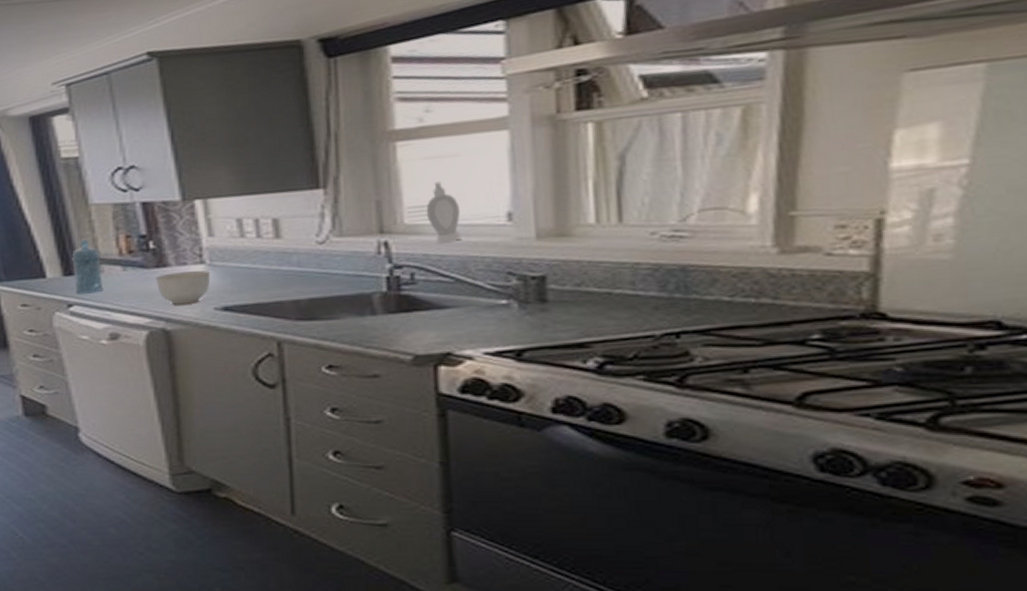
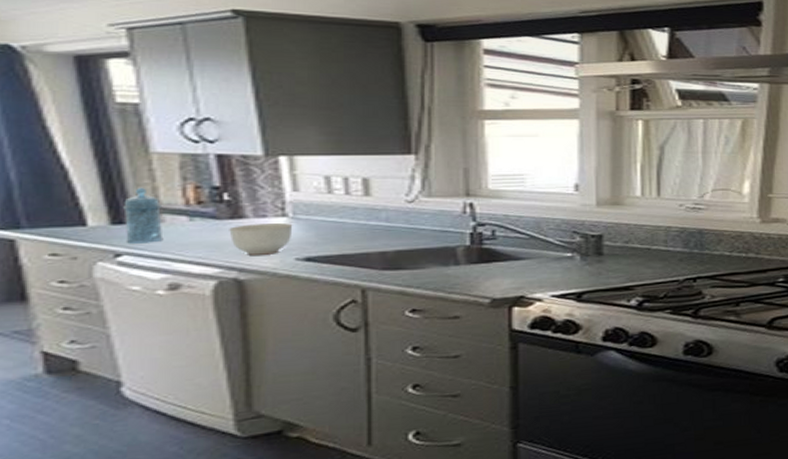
soap bottle: present [426,181,462,245] -> none [508,156,538,208]

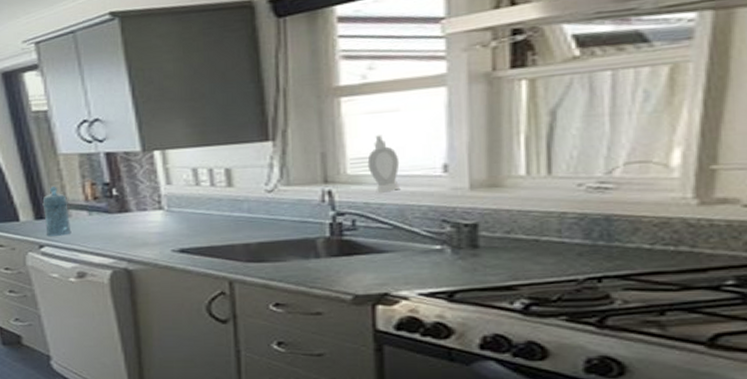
bowl: present [229,223,293,255] -> none [118,216,168,247]
soap bottle: none [508,156,538,208] -> present [367,135,401,194]

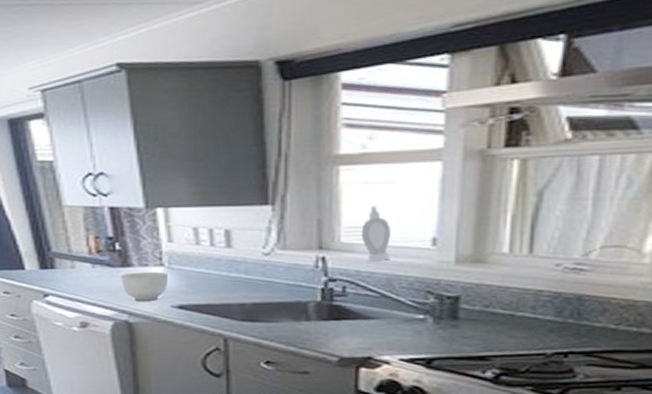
canister: present [42,185,70,236] -> none [47,237,74,286]
bowl: none [118,216,168,247] -> present [121,272,169,301]

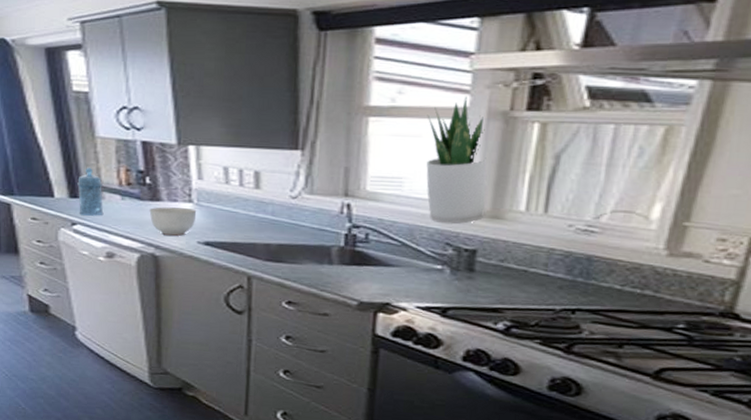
canister: none [47,237,74,286] -> present [77,167,103,216]
soap bottle: present [361,205,392,263] -> none [386,157,415,213]
planter: none [400,137,468,272] -> present [426,96,488,225]

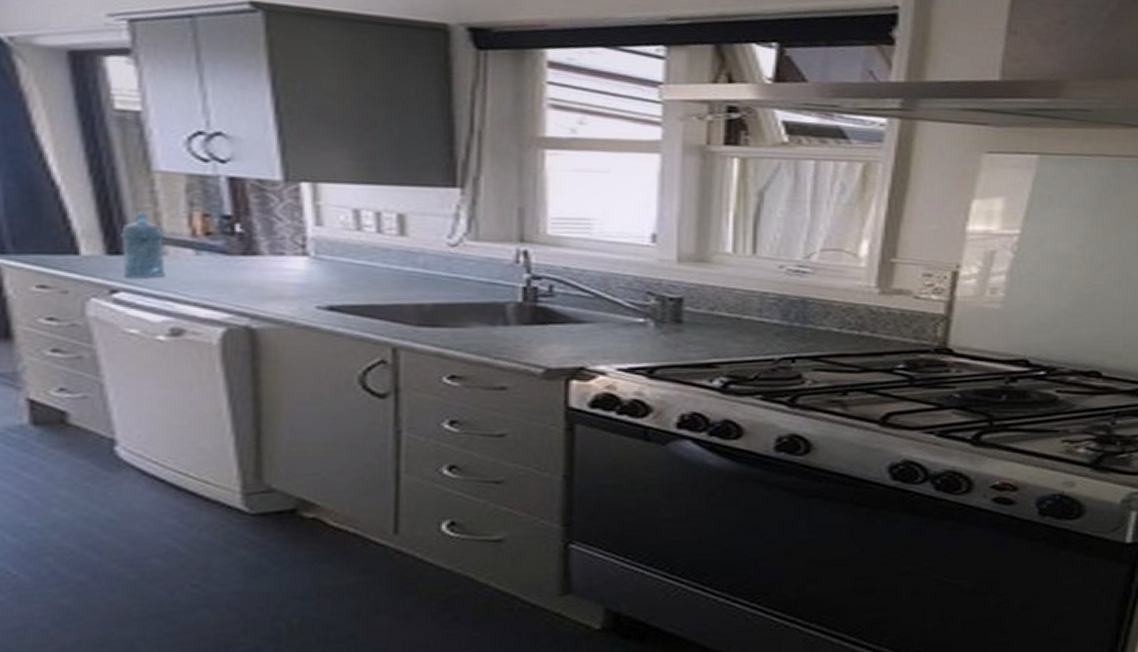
bowl: present [149,207,197,236] -> none [241,263,315,300]
planter: present [426,96,488,225] -> none [614,128,689,271]

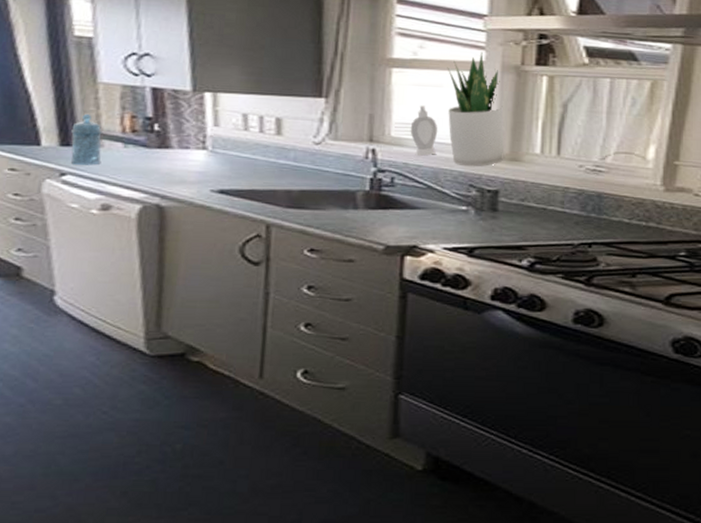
soap bottle: none [571,195,606,260] -> present [410,105,438,157]
planter: none [614,128,689,271] -> present [447,52,505,167]

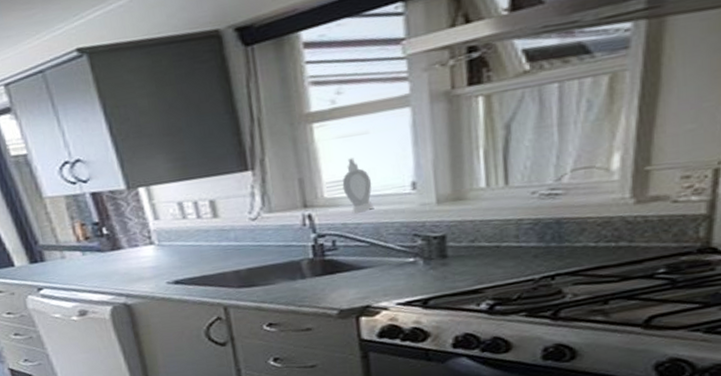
canister: present [71,113,102,166] -> none [34,229,67,279]
planter: present [447,52,505,167] -> none [370,83,447,217]

